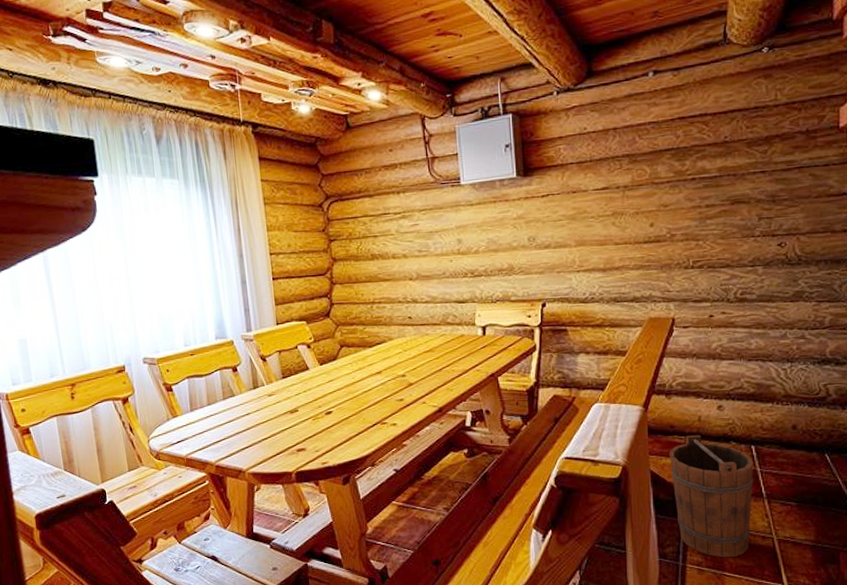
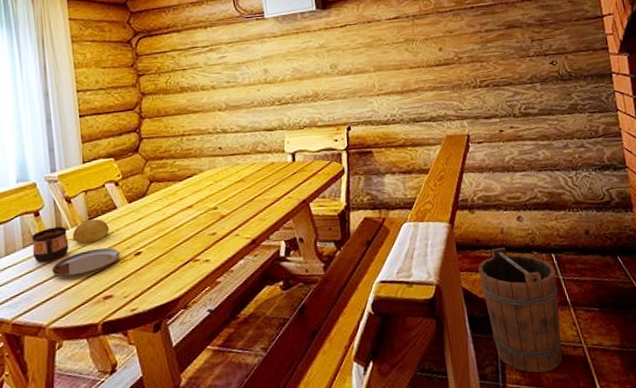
cup: none [230,382,265,414] -> present [31,226,69,263]
plate: none [249,405,312,429] -> present [52,248,120,278]
bread roll: none [267,378,302,400] -> present [72,219,110,244]

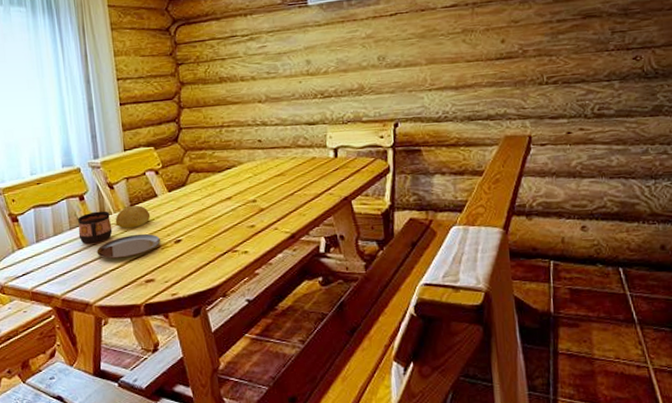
wooden bucket: present [478,247,563,373] -> none [533,257,624,390]

